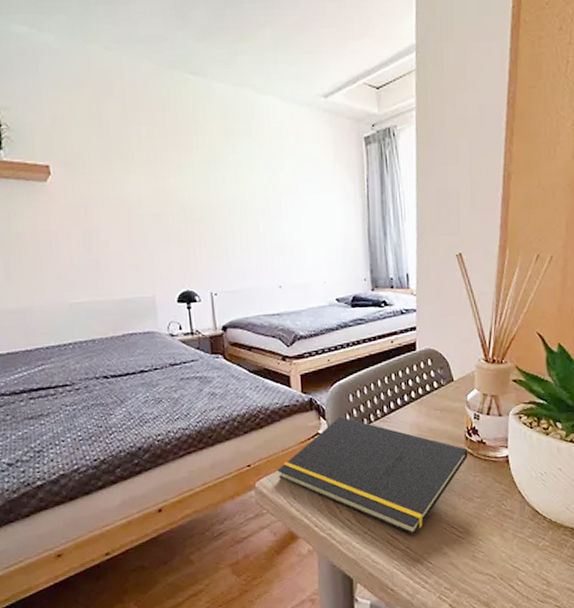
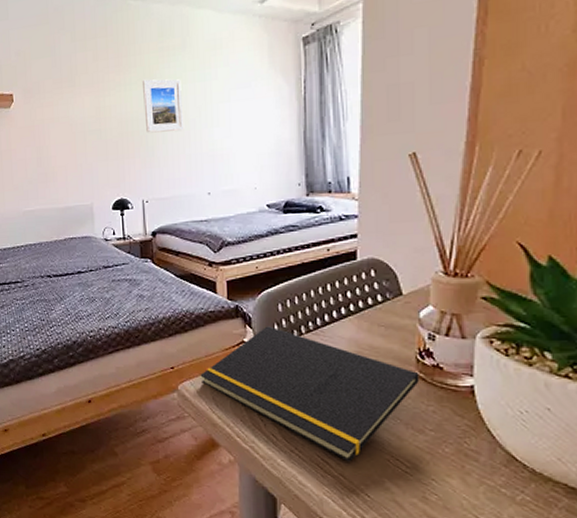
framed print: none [206,163,253,222] -> present [143,79,185,133]

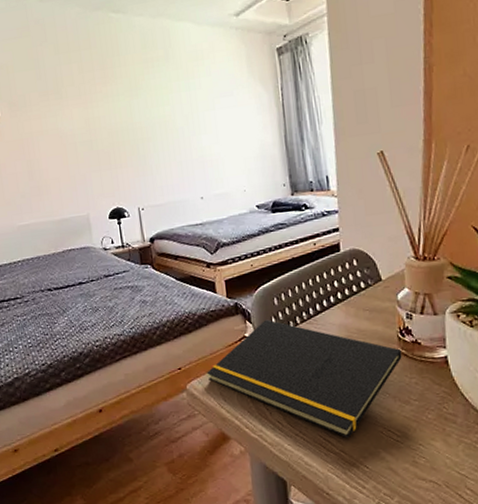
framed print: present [143,79,185,133] -> none [130,89,174,143]

